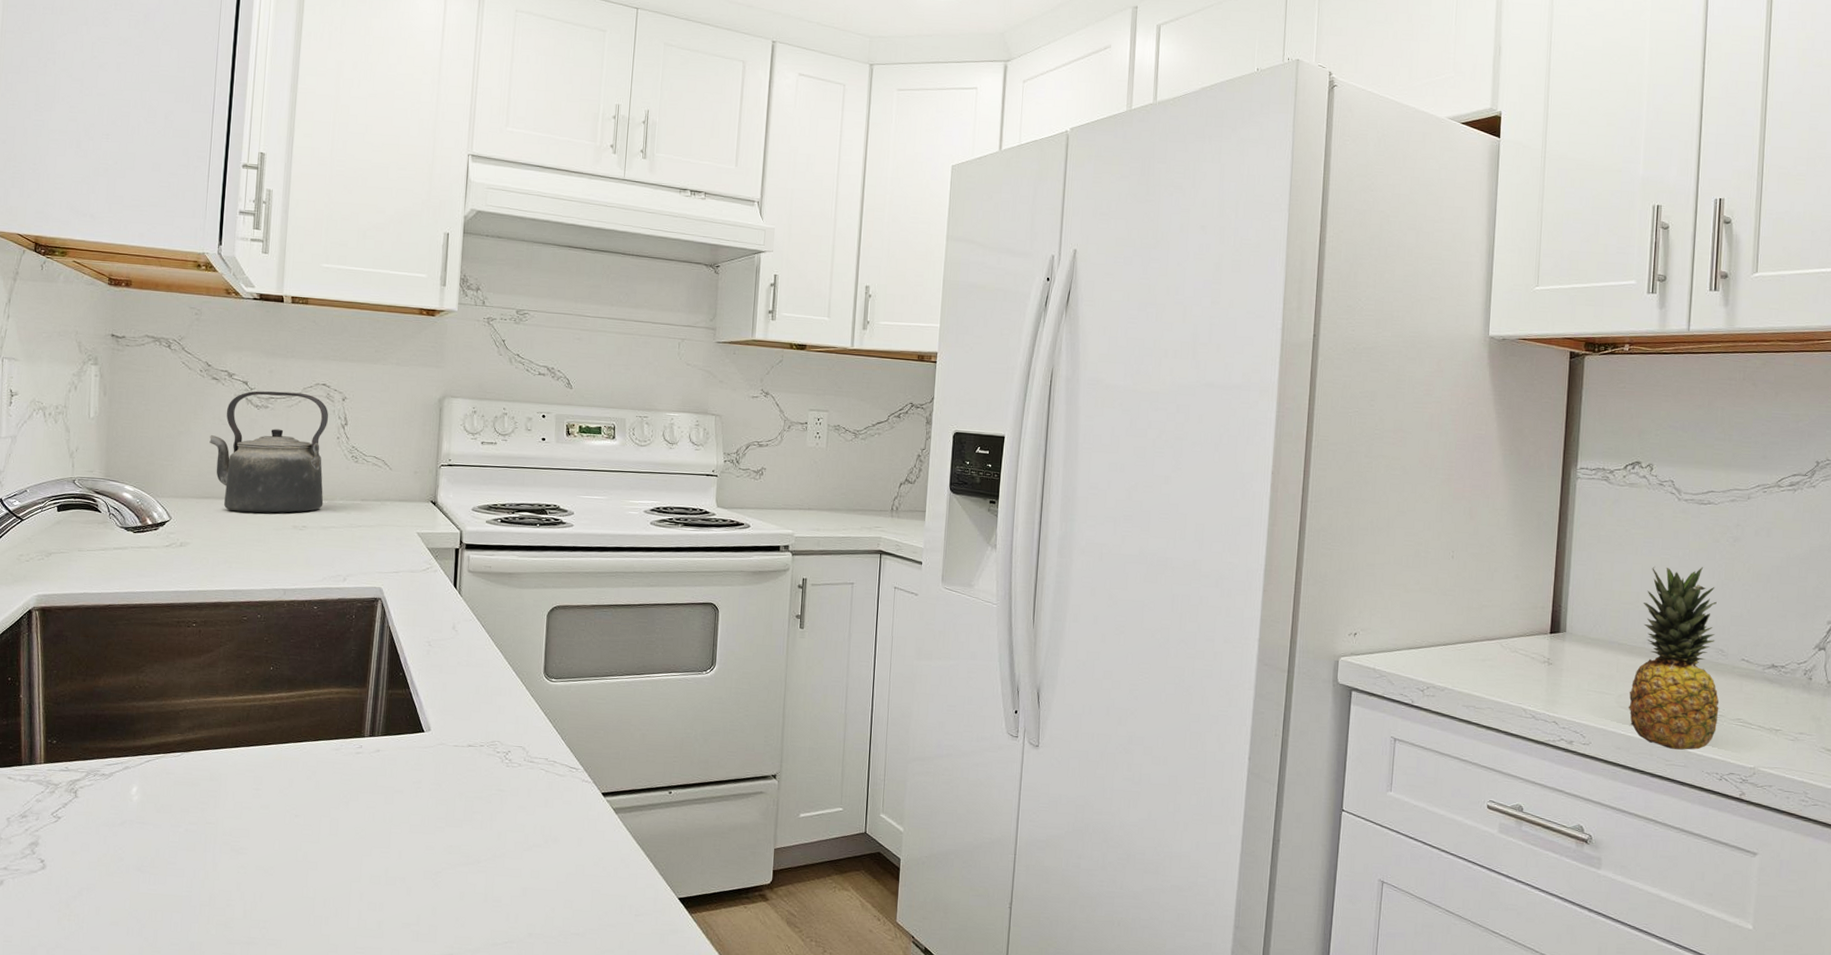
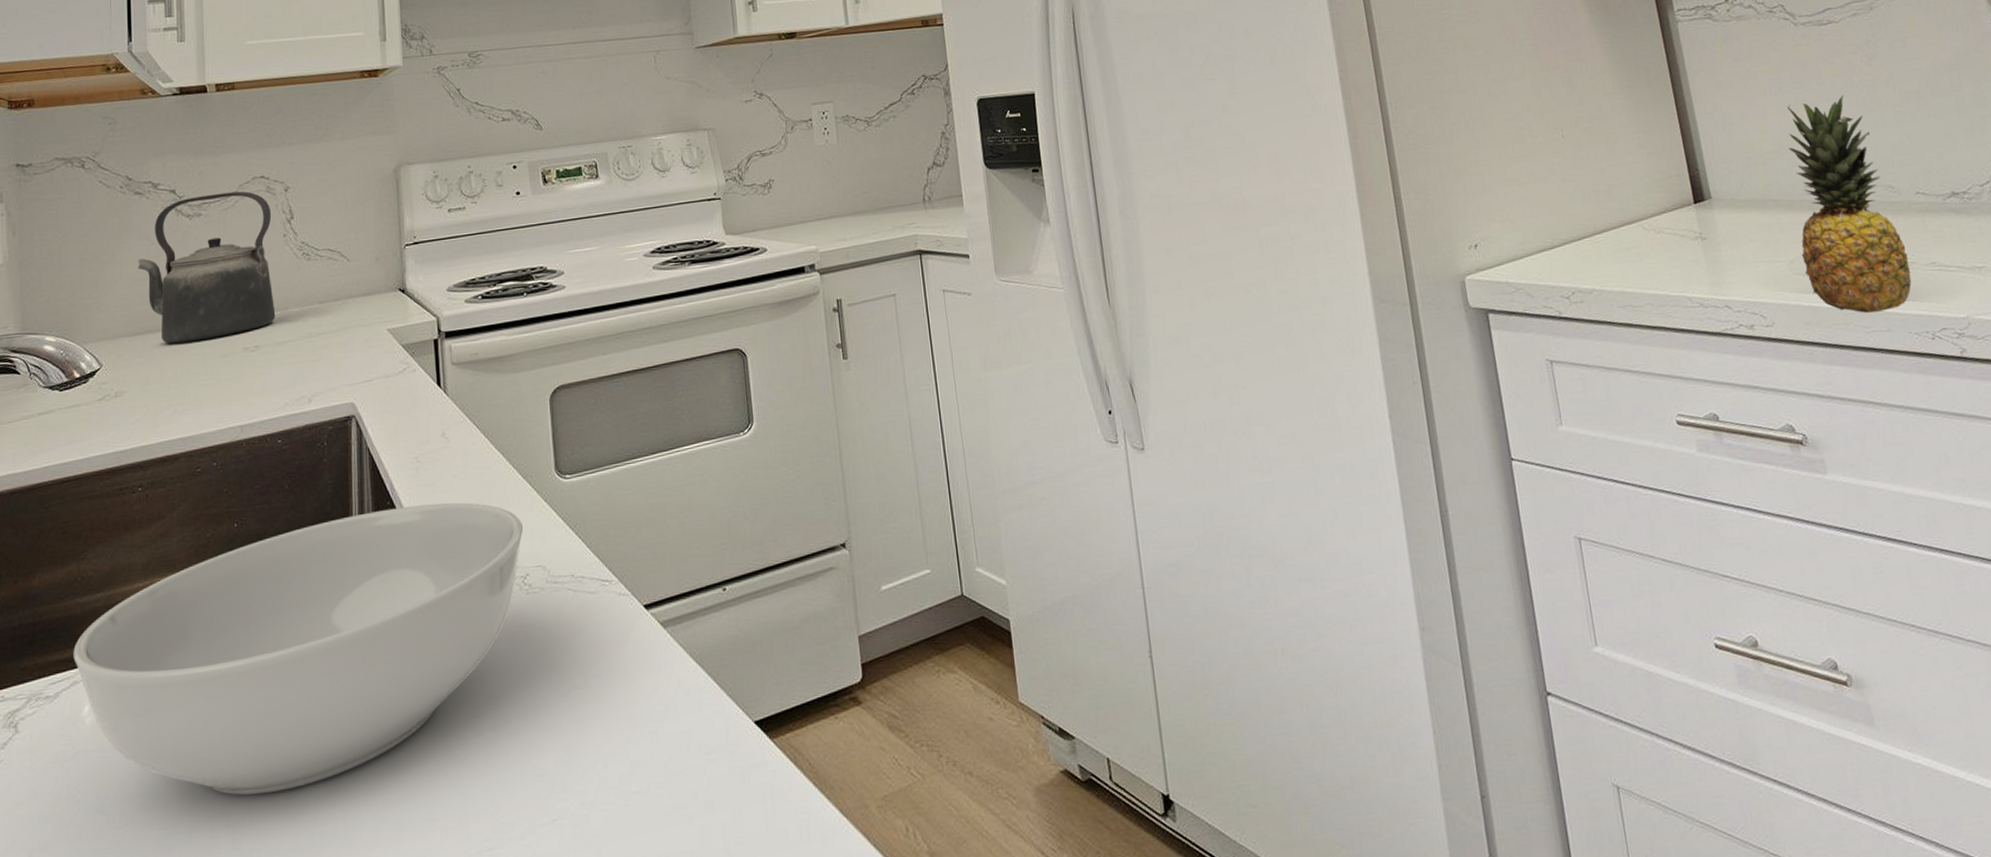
bowl: none [127,678,511,881] -> present [73,502,523,796]

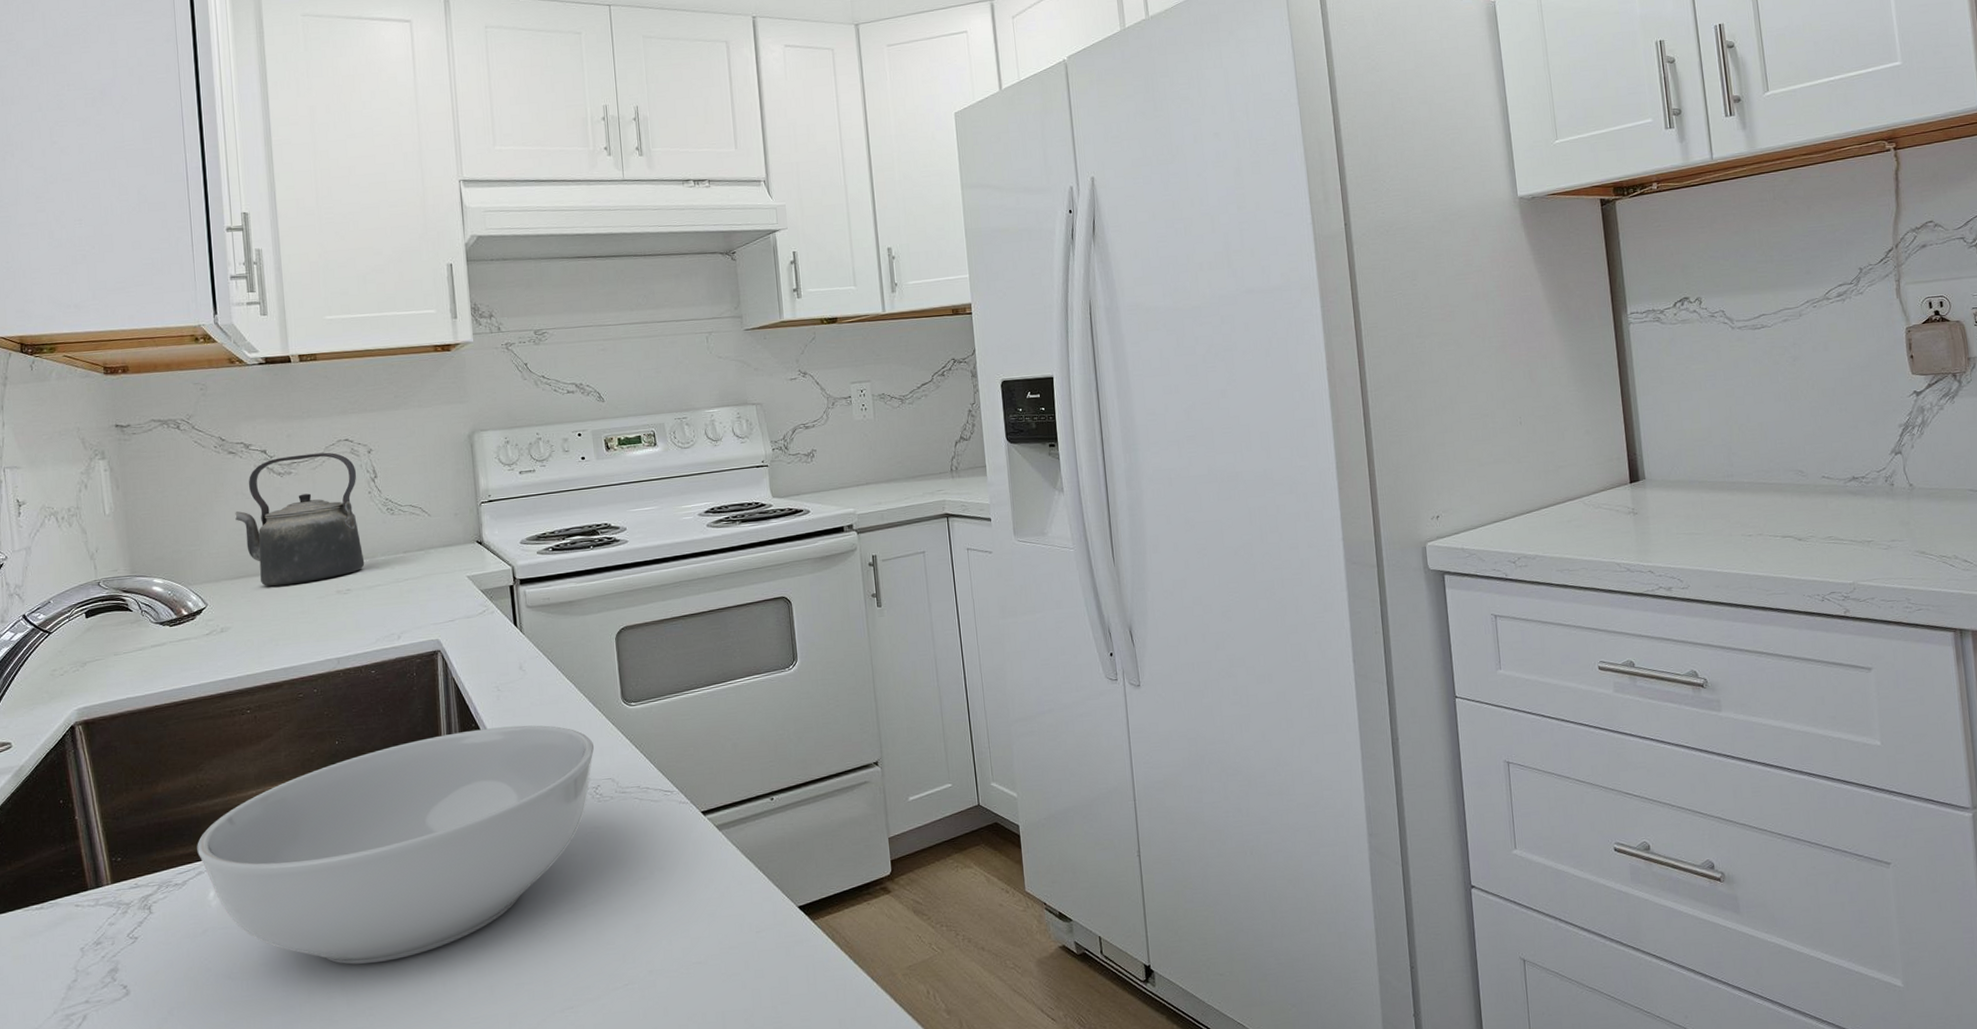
fruit: present [1787,95,1912,313] -> none [1715,391,1810,579]

